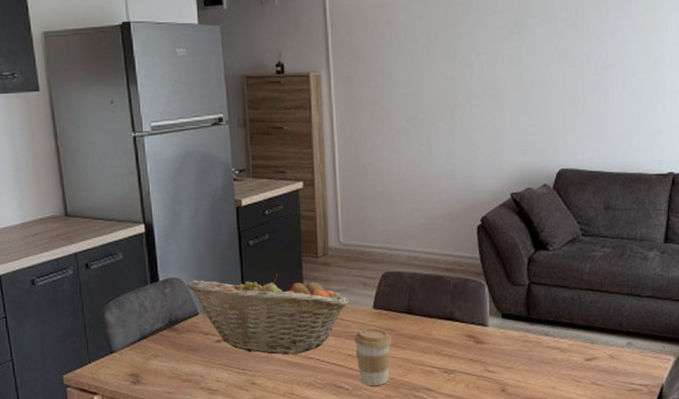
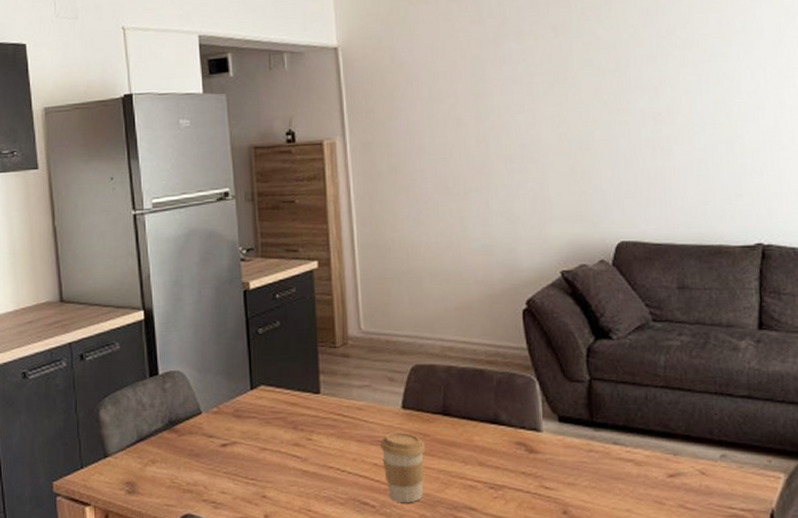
fruit basket: present [186,273,349,354] -> none [188,366,374,462]

